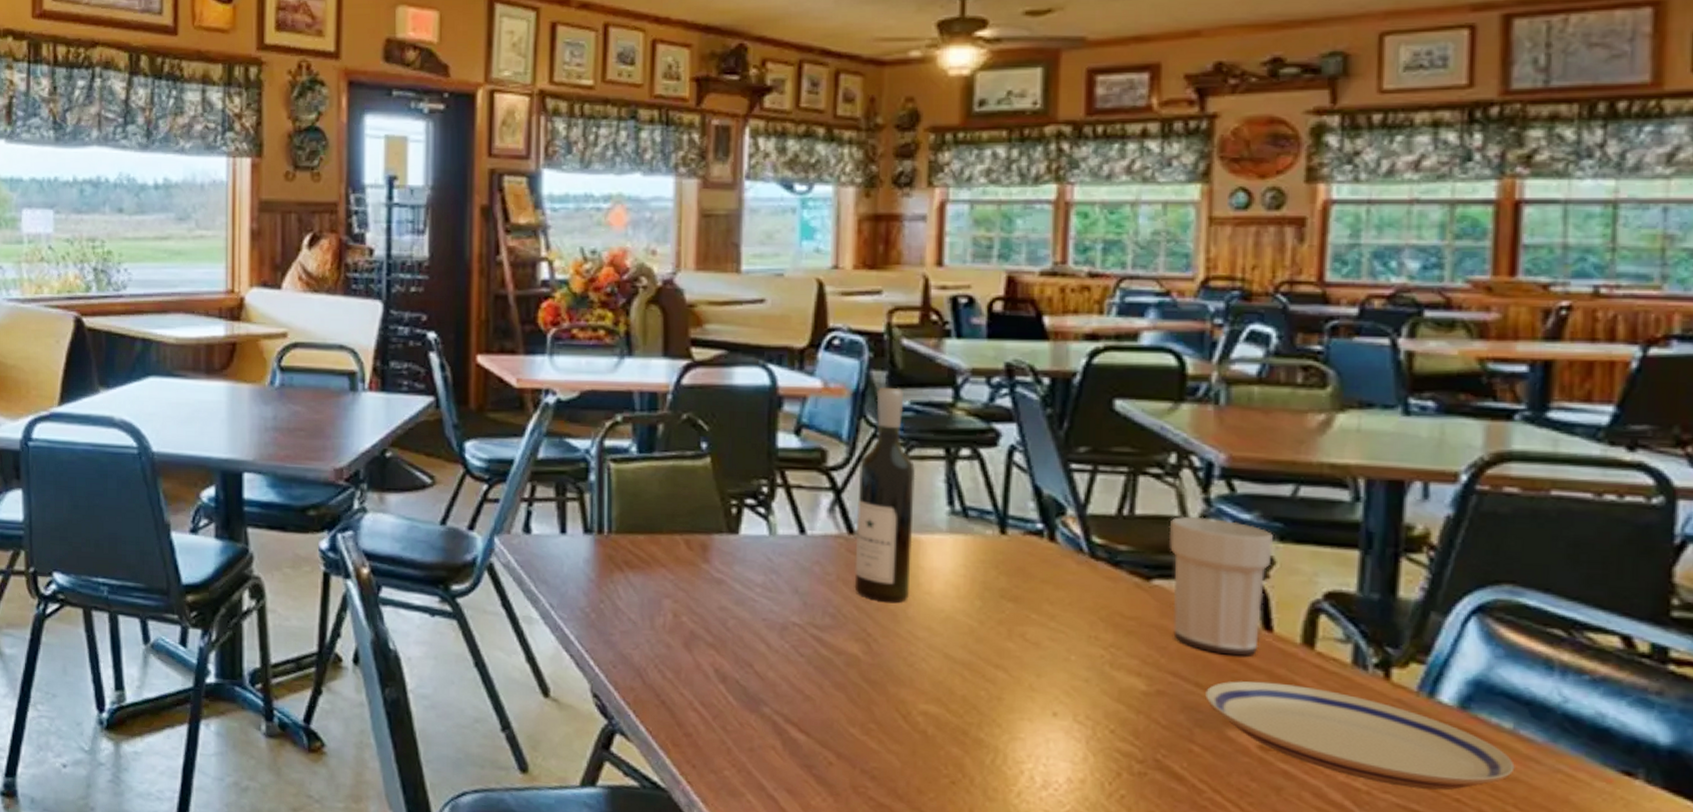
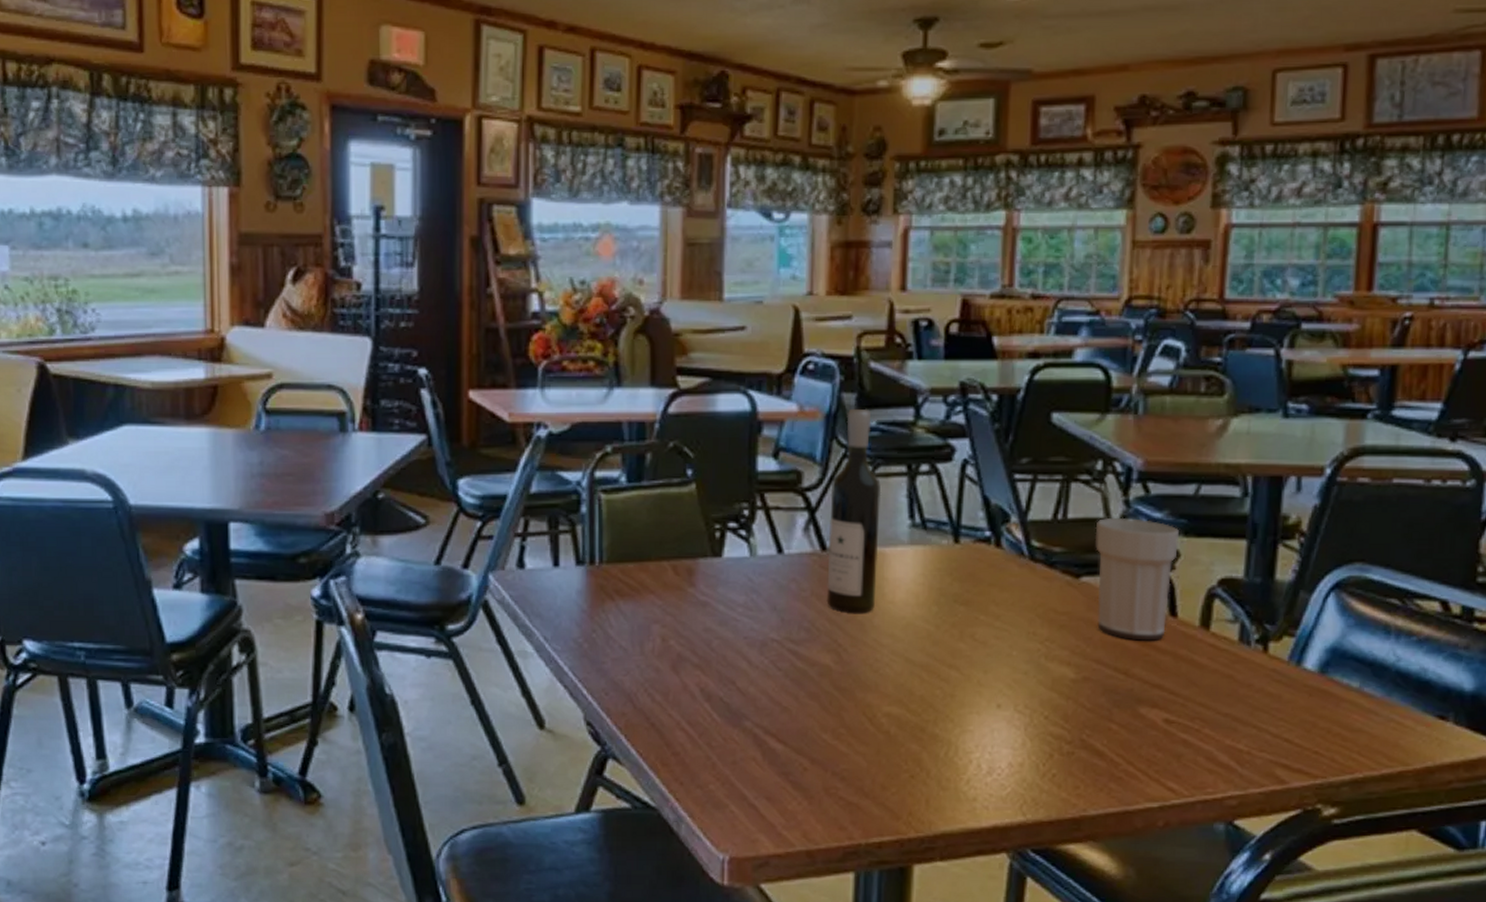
plate: present [1205,681,1515,791] -> none [1122,662,1360,745]

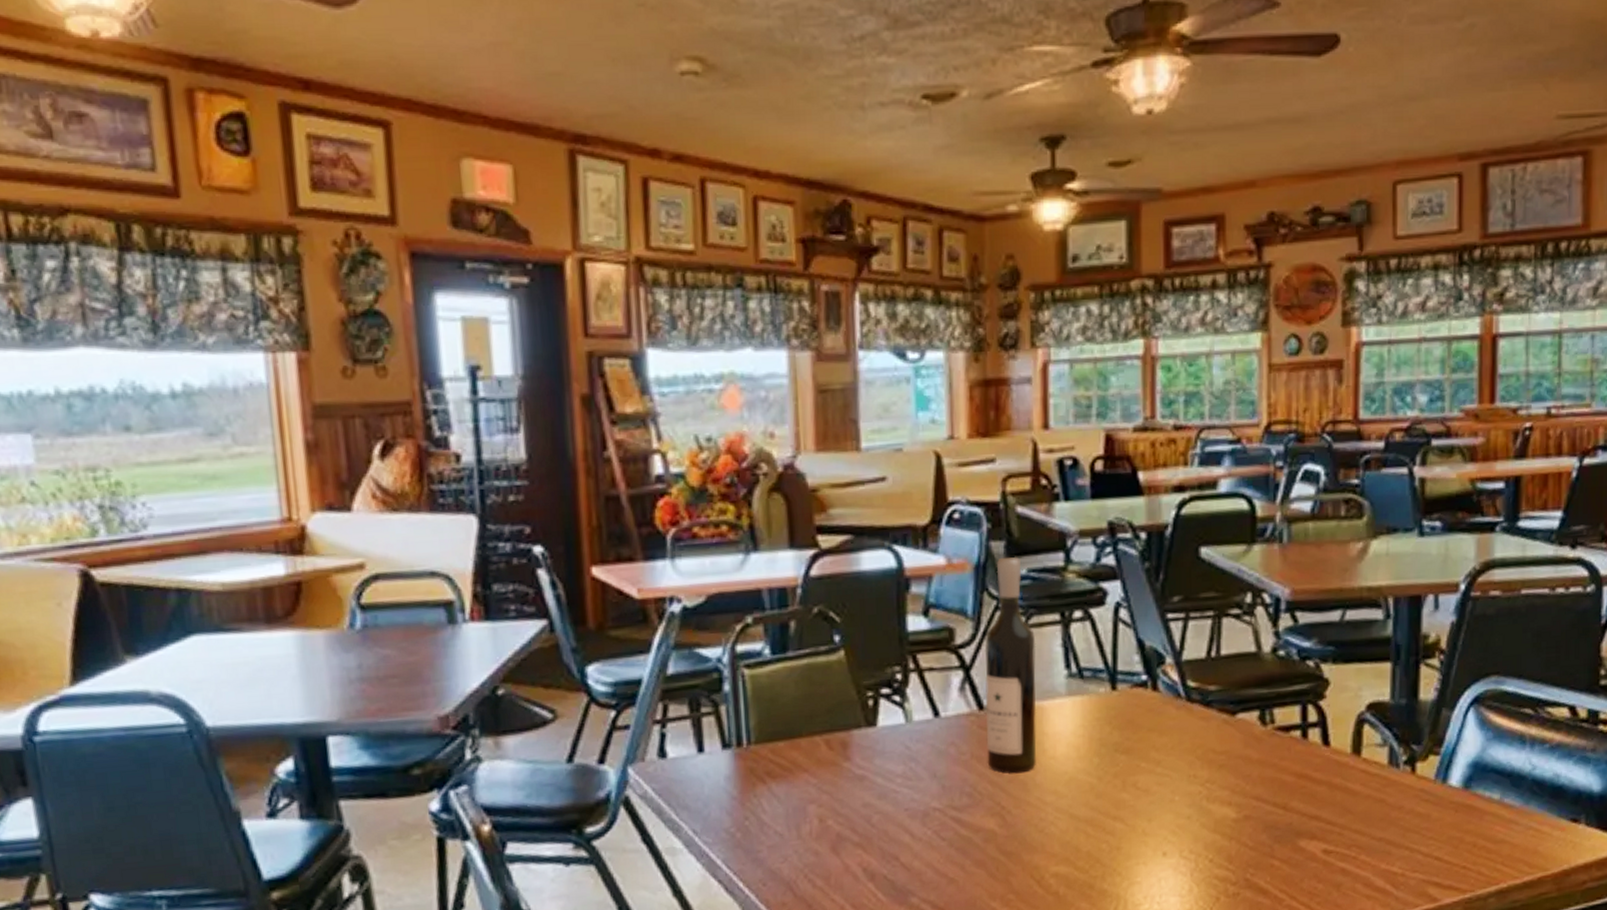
cup: present [1095,517,1179,641] -> none [1248,649,1327,773]

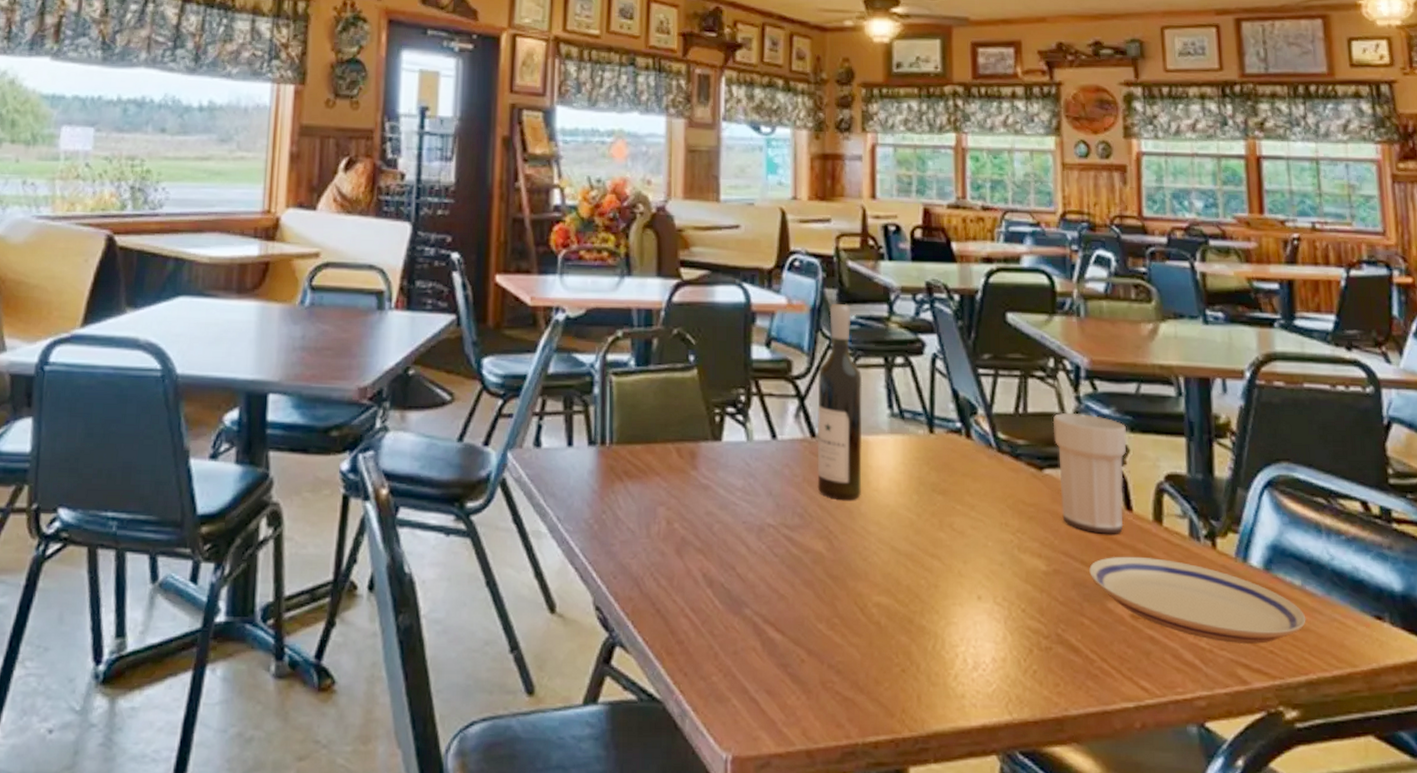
cup: none [1248,649,1327,773] -> present [1052,412,1127,534]
plate: none [1282,790,1502,864] -> present [1089,556,1306,644]

